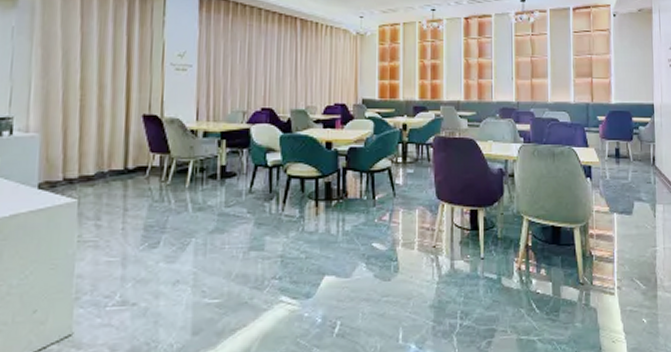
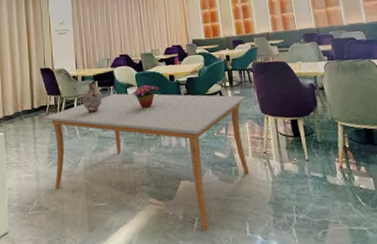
dining table: none [140,159,421,338] -> present [43,93,249,231]
ceramic jug: none [200,141,231,182] -> present [82,82,103,113]
flower arrangement: none [273,150,311,182] -> present [132,84,160,109]

